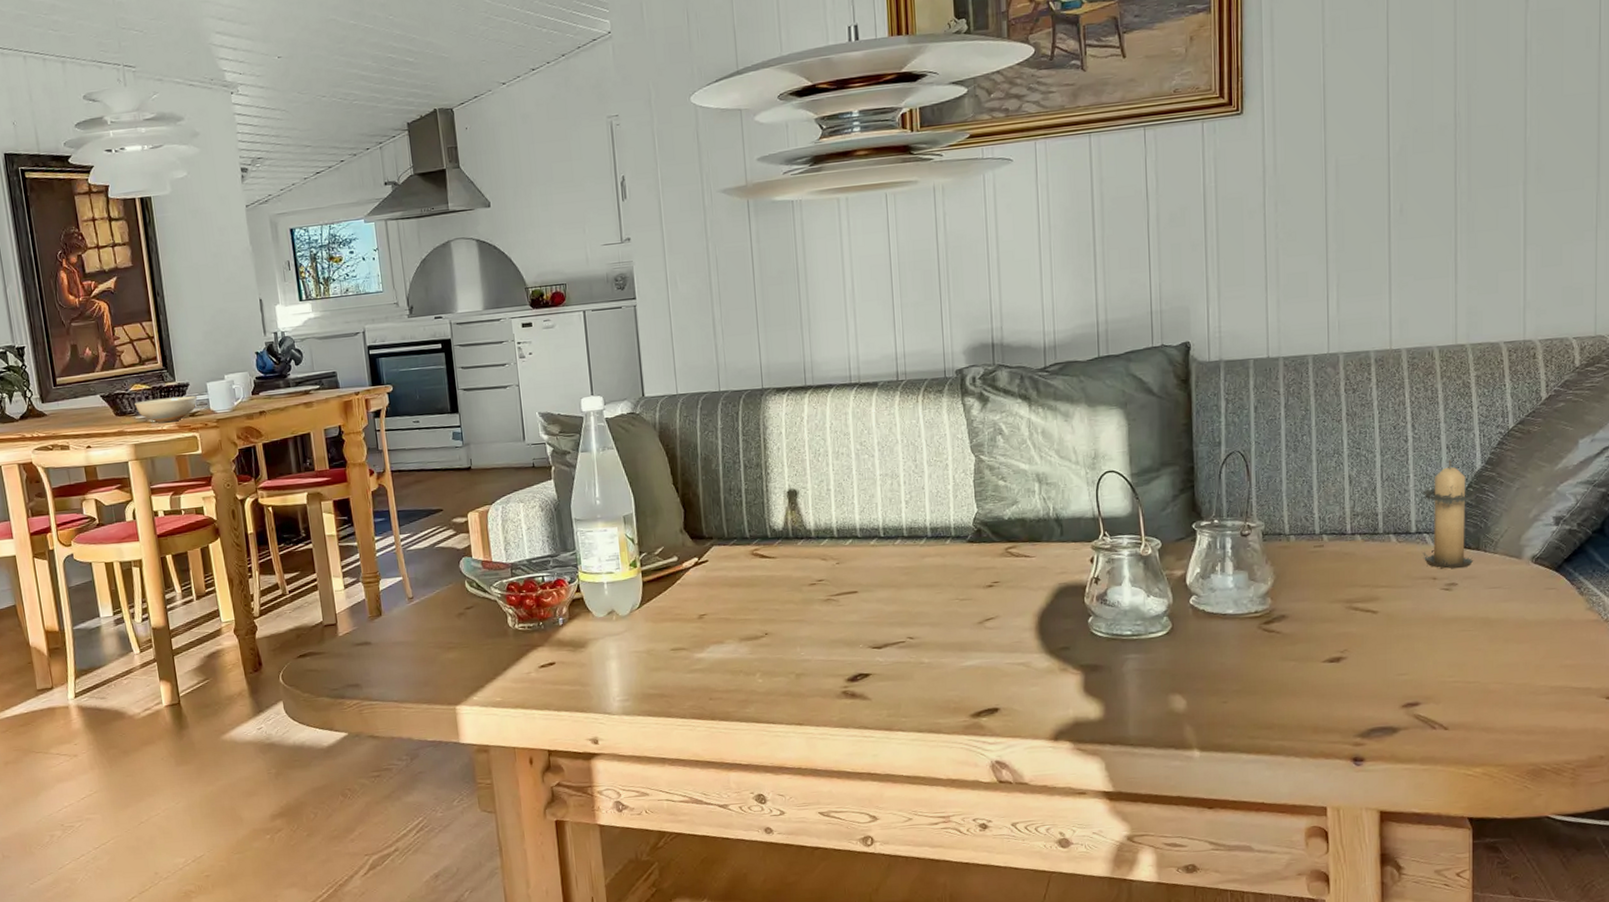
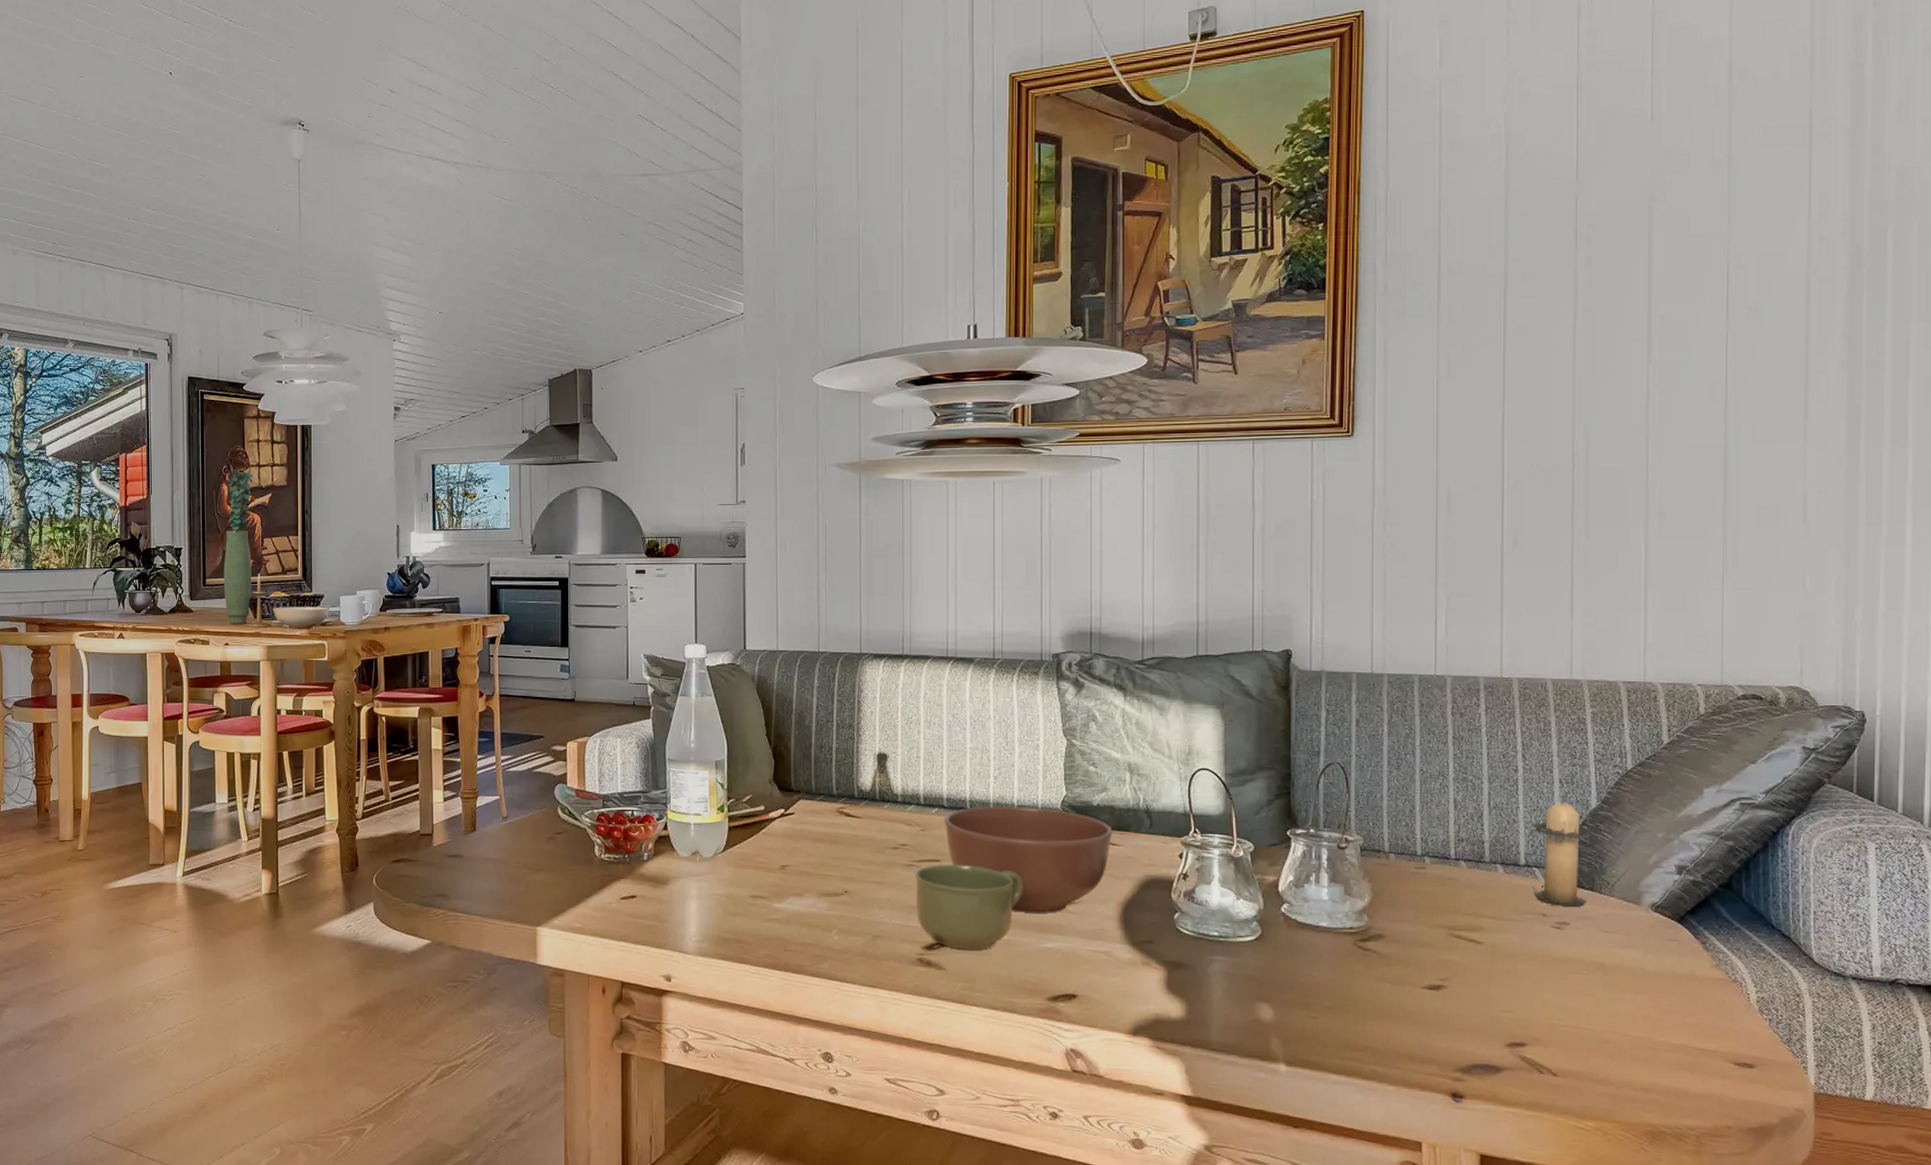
vase: none [63,248,109,425] -> present [223,464,254,624]
candlestick: none [108,367,136,426] -> present [247,574,272,627]
teacup: none [834,593,941,678] -> present [915,864,1023,950]
bowl: none [858,528,1025,634] -> present [944,806,1113,913]

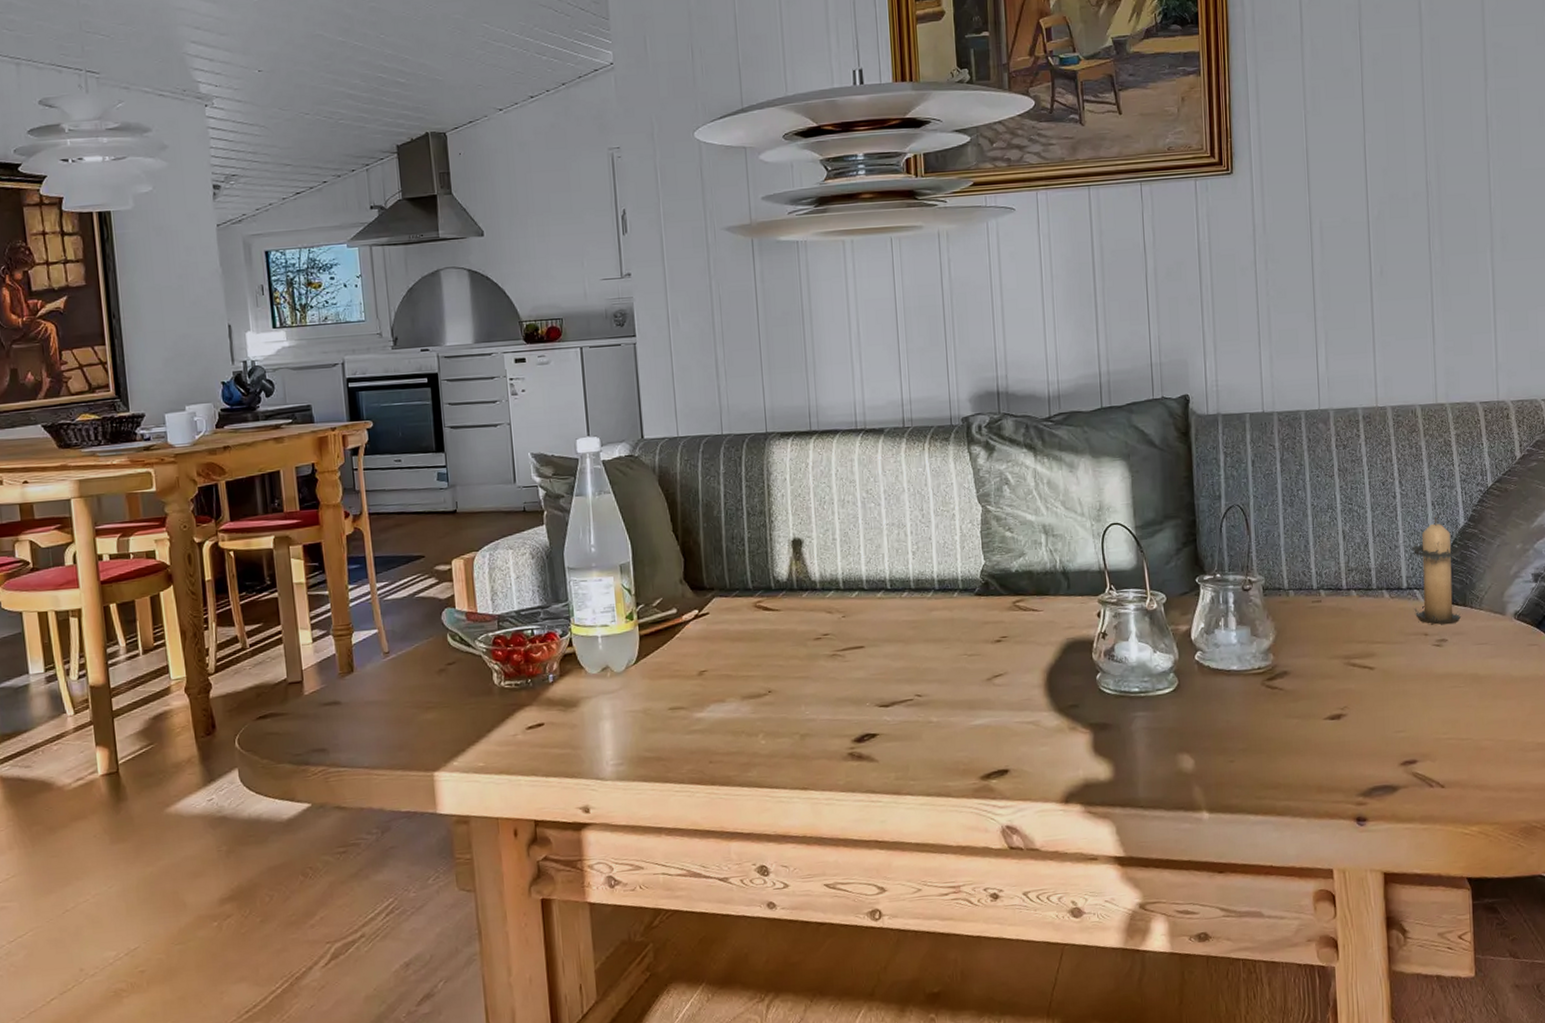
vase: present [223,464,254,624] -> none [6,263,52,457]
candlestick: present [247,574,272,627] -> none [49,394,82,460]
bowl: present [273,606,330,628] -> none [81,427,154,457]
teacup: present [915,864,1023,950] -> none [840,648,949,738]
bowl: present [944,806,1113,913] -> none [865,580,1033,692]

